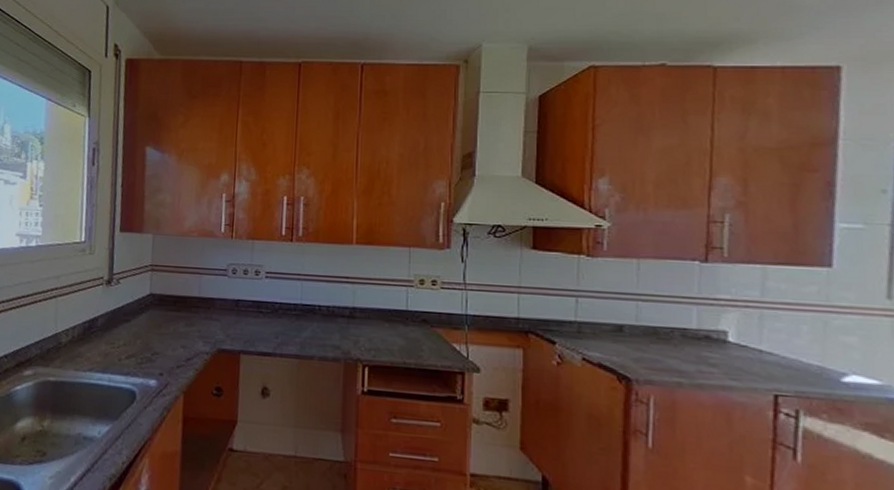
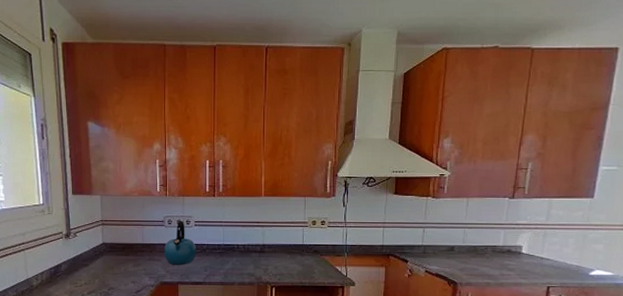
kettle: none [224,271,267,329] -> present [163,221,197,265]

